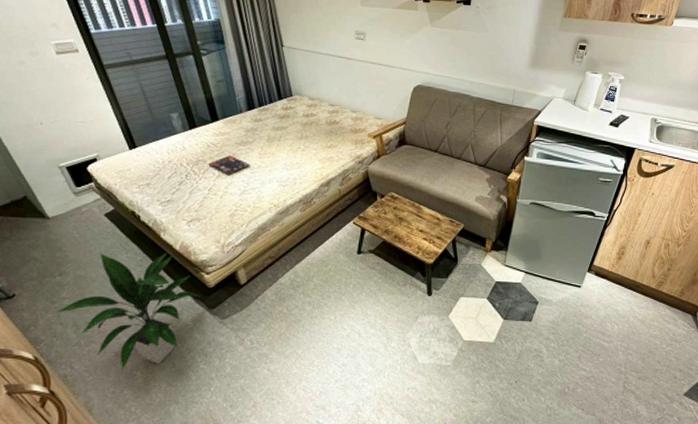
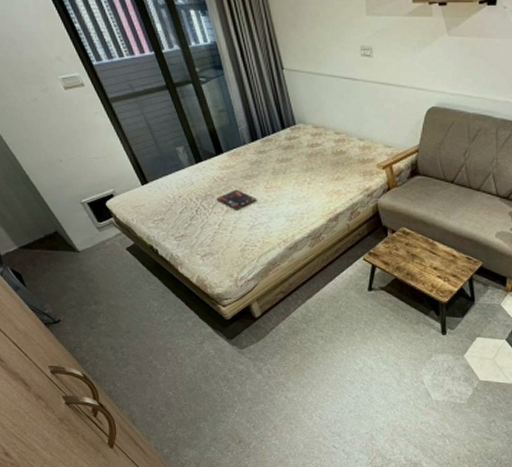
indoor plant: present [54,252,200,370] -> none [94,284,219,389]

